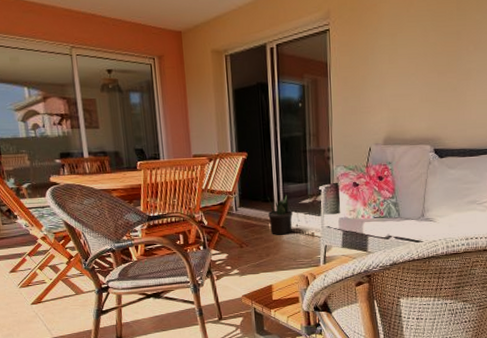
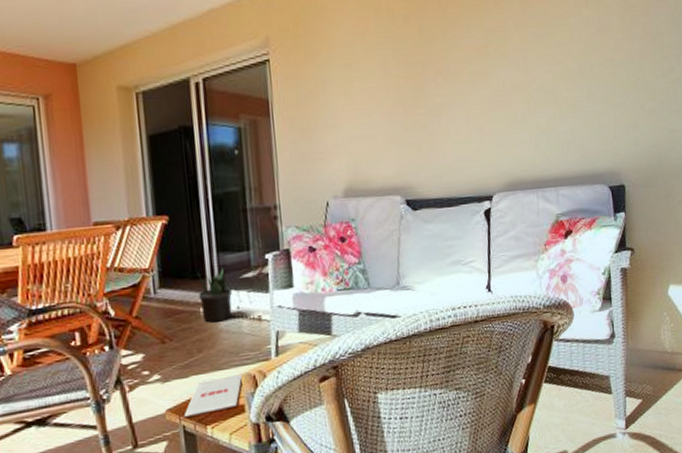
magazine: none [255,274,299,303] -> present [183,374,243,418]

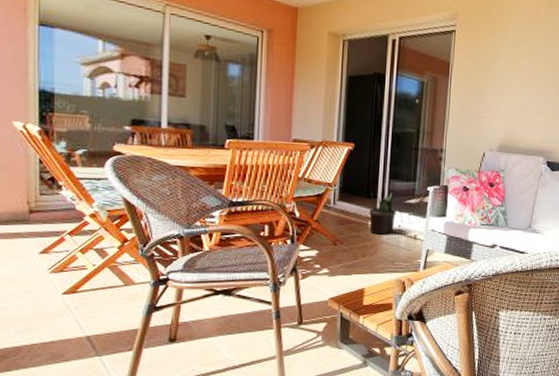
magazine: present [183,374,243,418] -> none [342,279,395,307]

